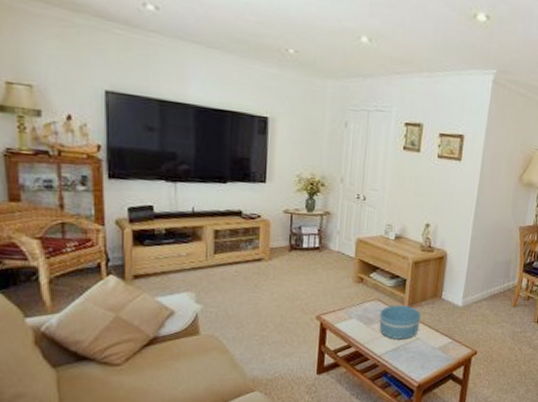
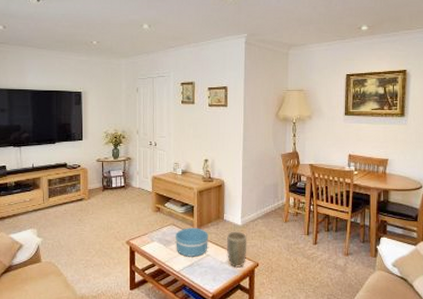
plant pot: none [440,312,468,355] -> present [226,231,247,268]

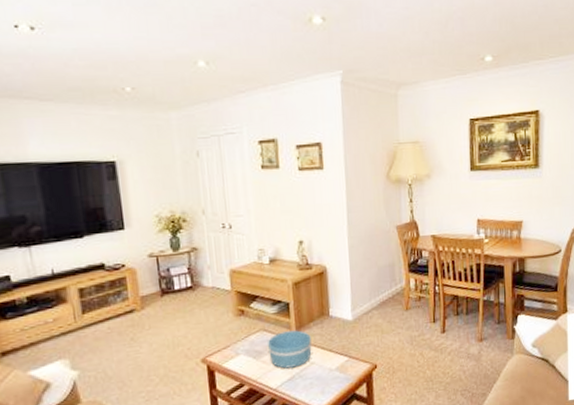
plant pot: present [226,231,247,268] -> none [335,328,362,374]

